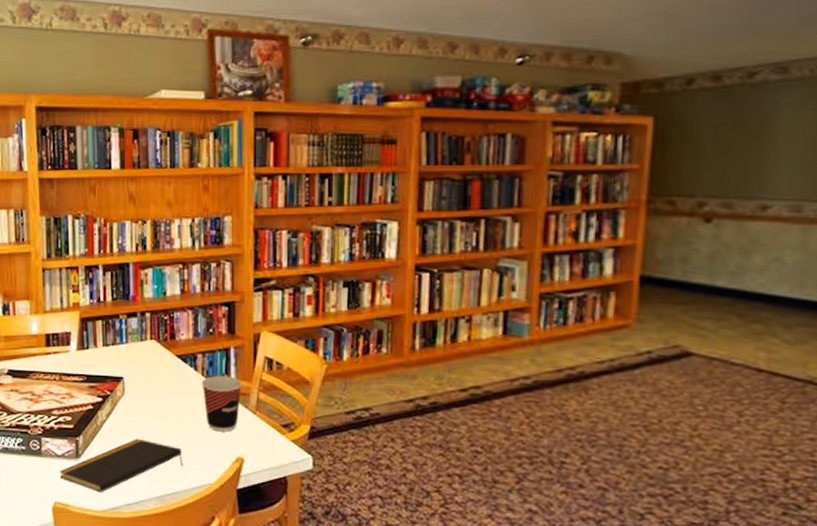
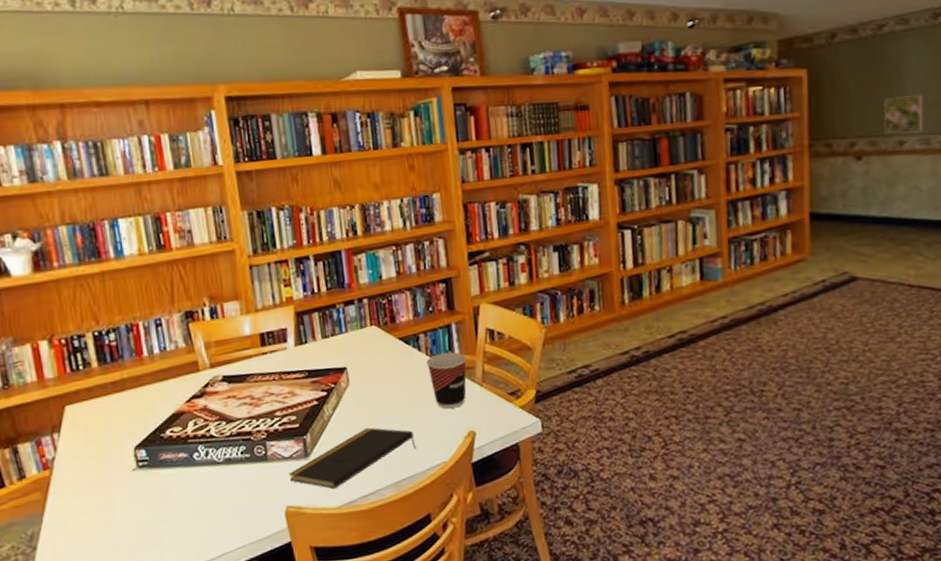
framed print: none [743,154,798,197] -> present [883,94,924,134]

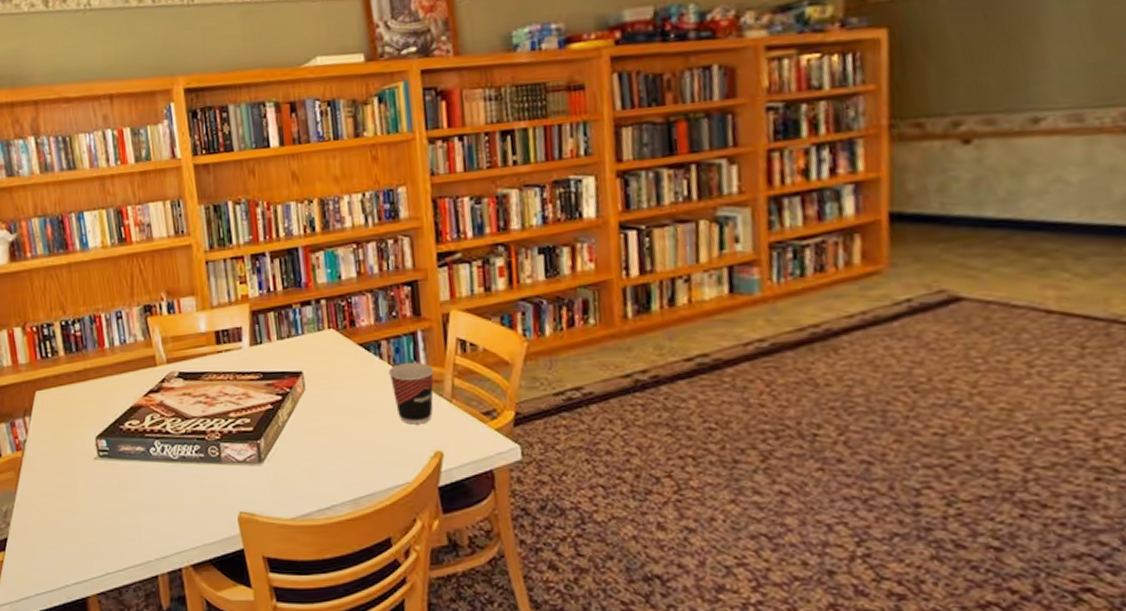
notepad: present [289,427,416,490] -> none [242,437,376,500]
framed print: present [883,94,924,134] -> none [1006,55,1074,109]

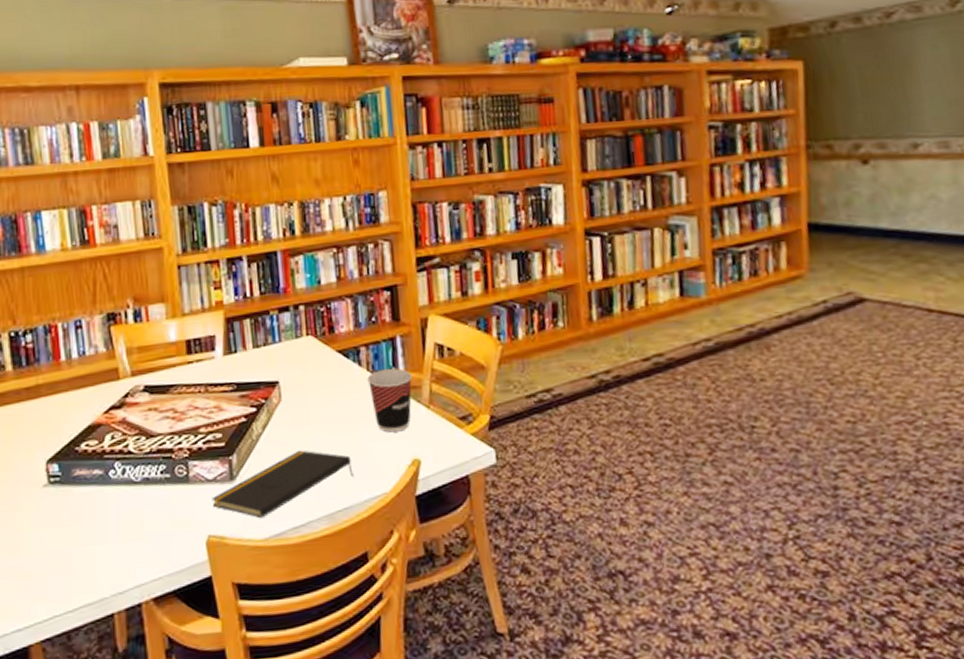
notepad: none [242,437,376,500] -> present [211,450,353,519]

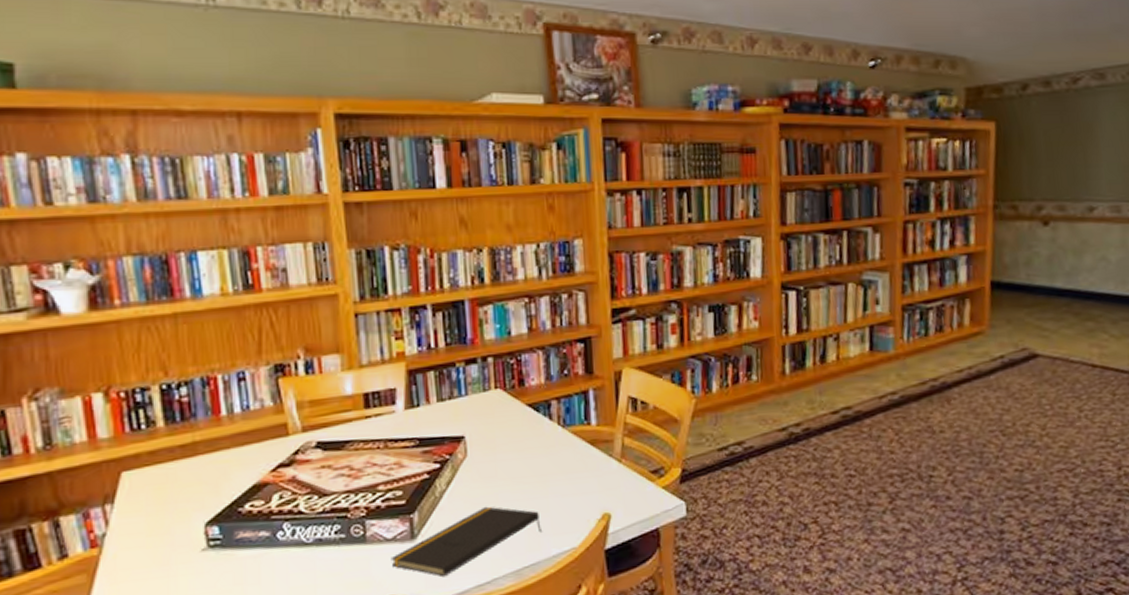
cup: present [367,368,413,433] -> none [558,422,605,487]

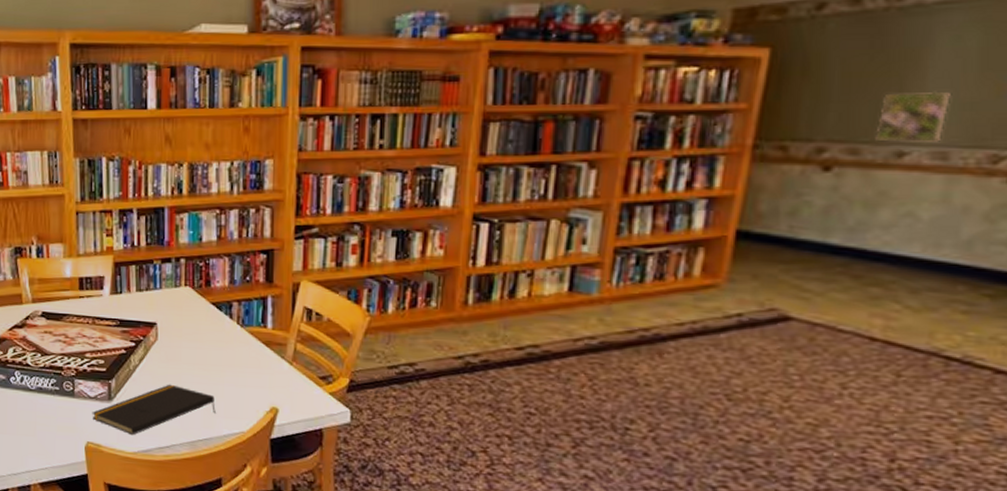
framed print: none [1073,157,1116,199] -> present [875,91,950,142]

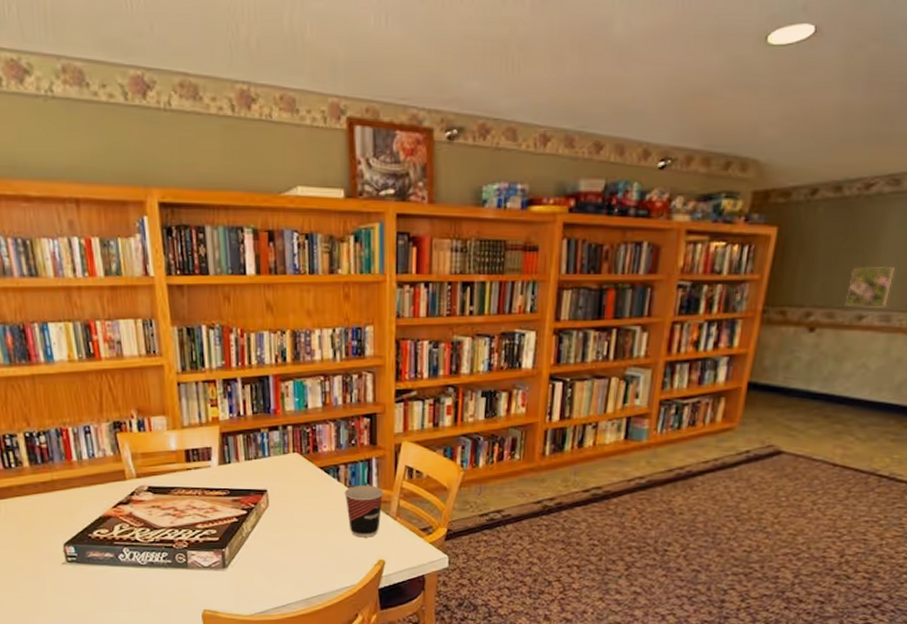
notepad: present [92,384,216,436] -> none [207,547,328,599]
cup: none [236,325,279,382] -> present [344,485,384,538]

